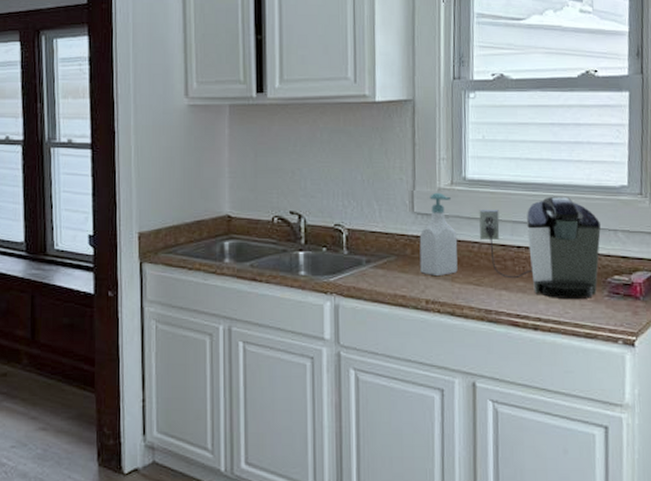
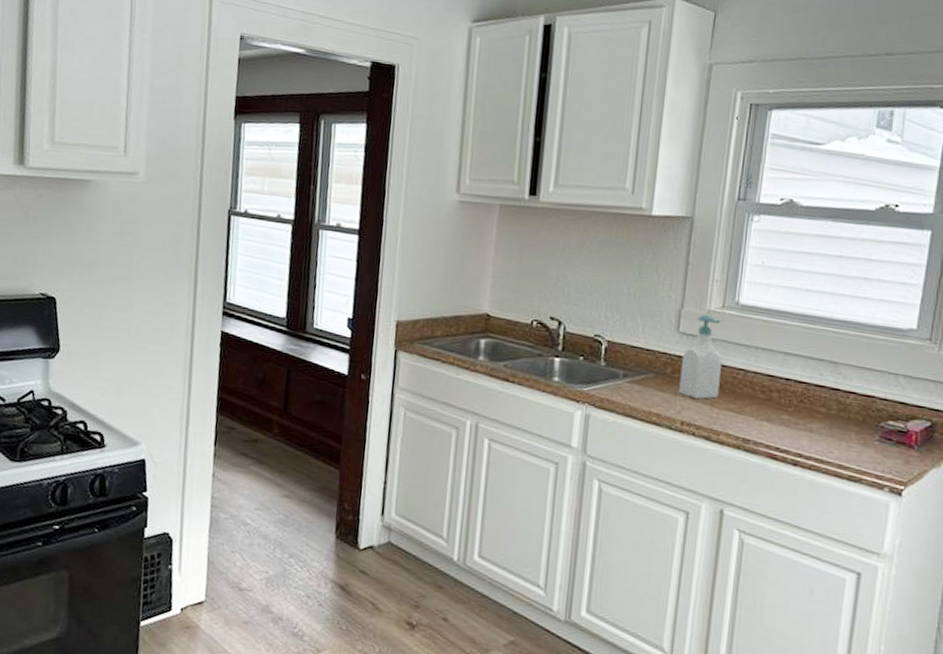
coffee maker: present [479,196,601,300] -> none [747,331,880,441]

